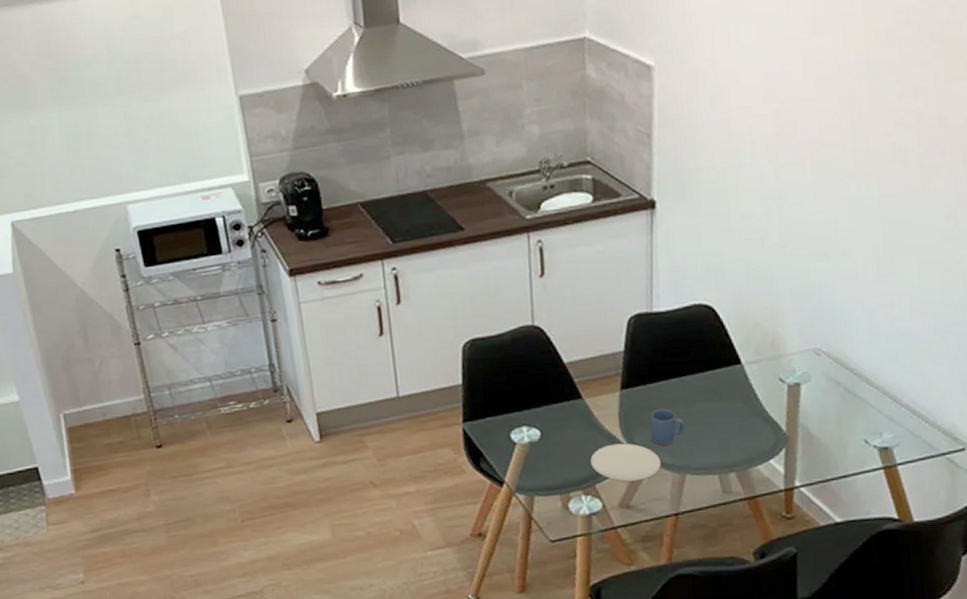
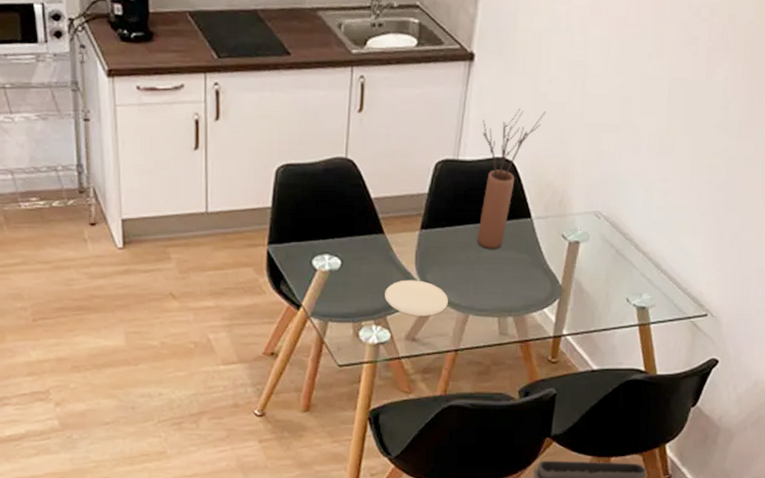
mug: present [650,408,685,445] -> none [443,251,474,286]
vase: none [673,249,742,402] -> present [477,108,546,249]

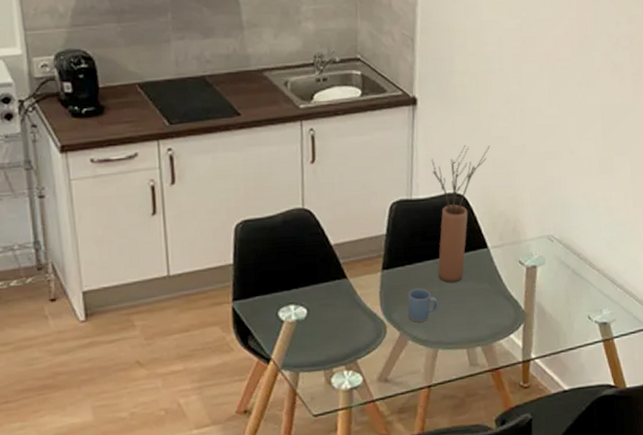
plate: present [385,280,448,317] -> none [353,320,416,357]
mug: none [443,251,474,286] -> present [408,288,438,322]

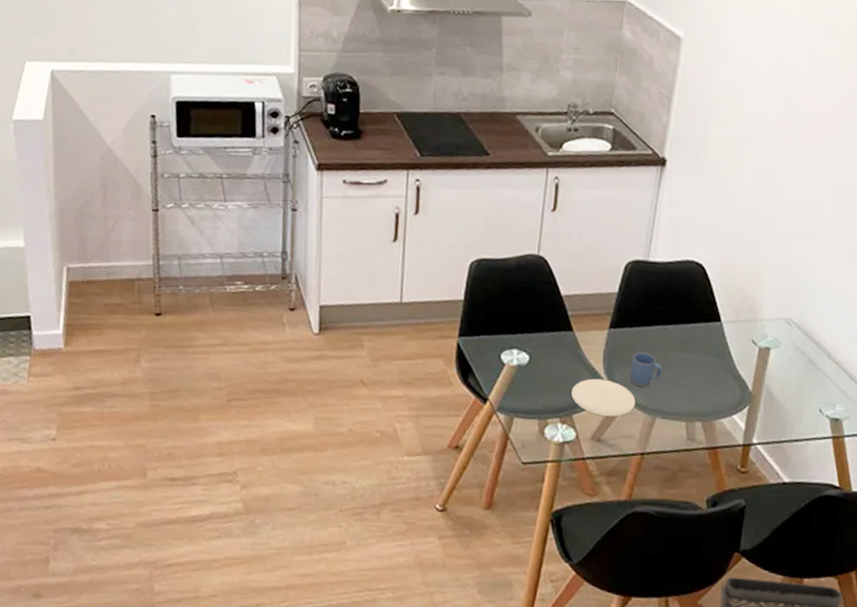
plate: none [353,320,416,357] -> present [571,378,635,417]
vase: present [431,144,490,282] -> none [666,213,737,352]

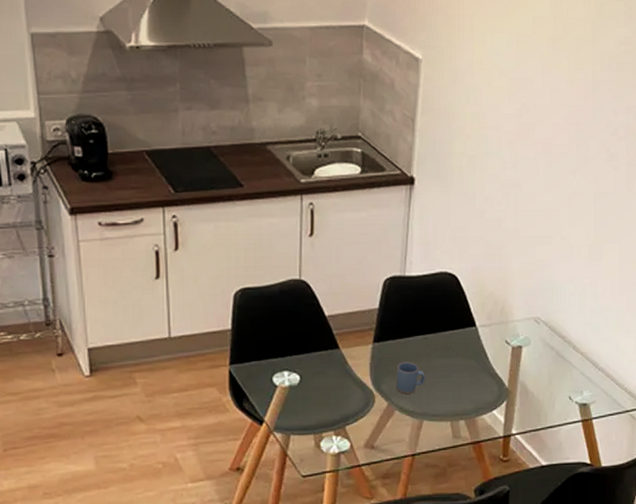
plate: present [571,378,635,417] -> none [343,390,403,425]

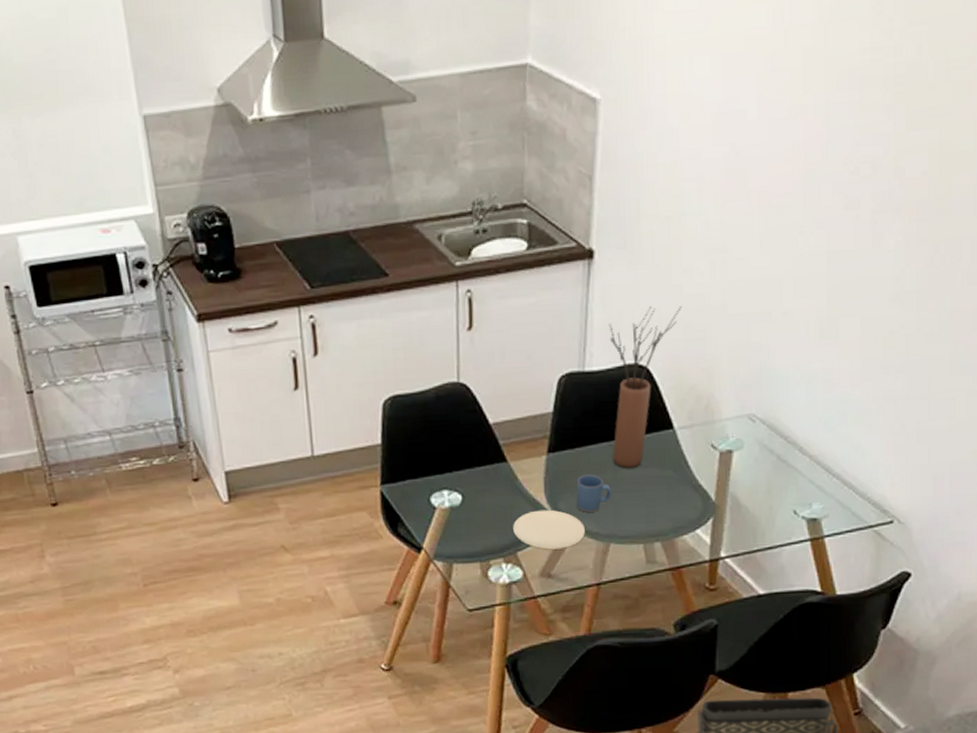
plate: none [343,390,403,425] -> present [513,509,585,550]
vase: none [425,226,484,357] -> present [608,305,682,468]

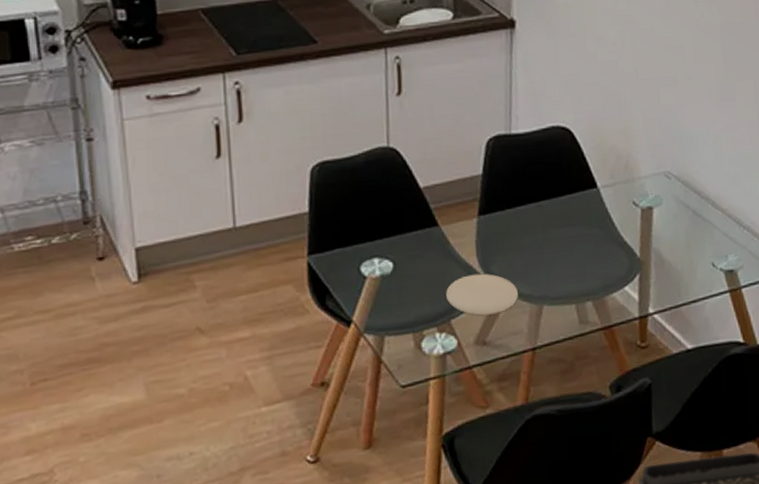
mug: present [576,474,612,513] -> none [508,235,542,275]
vase: present [608,305,682,468] -> none [532,71,598,228]

